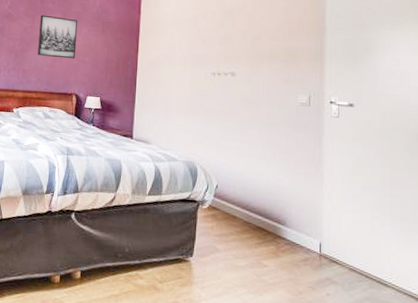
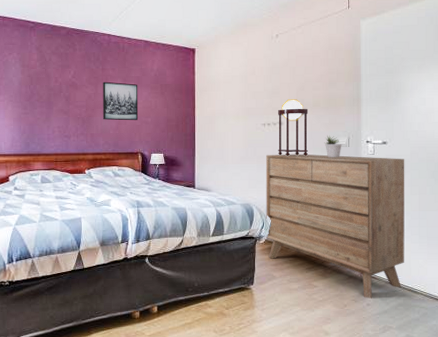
dresser: none [211,108,375,287] -> present [265,154,405,299]
table lamp: none [228,48,265,113] -> present [277,99,308,157]
potted plant: none [281,91,302,118] -> present [324,135,342,158]

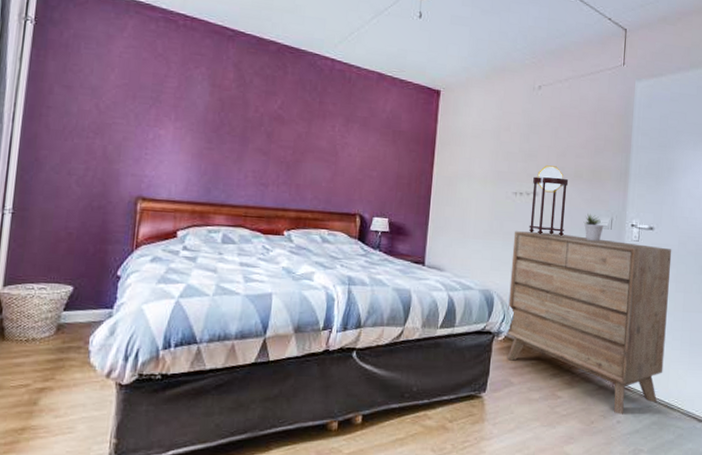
wall art: present [103,81,138,121] -> none [314,118,365,173]

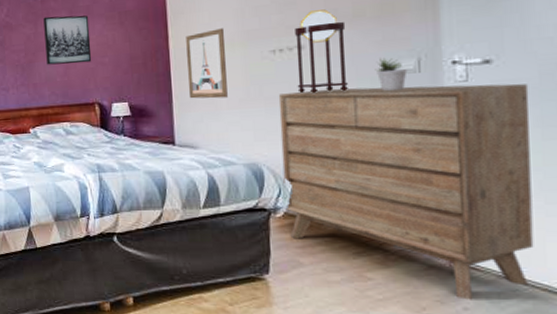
wall art: none [314,118,365,173] -> present [43,15,92,65]
wall art: none [443,164,481,228] -> present [186,28,228,99]

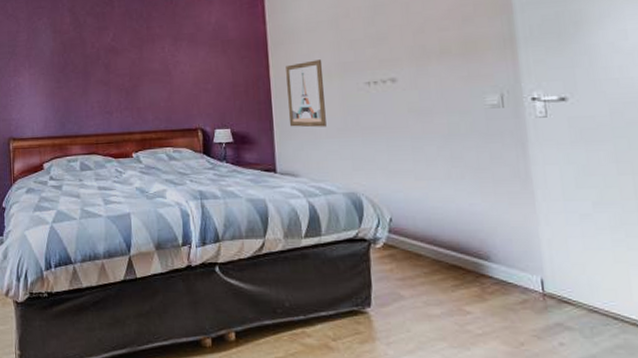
wall art: present [43,15,92,65] -> none [148,42,196,90]
dresser: present [278,83,534,300] -> none [374,120,620,335]
table lamp: present [295,9,348,94] -> none [387,45,439,126]
potted plant: present [375,57,408,92] -> none [462,92,492,125]

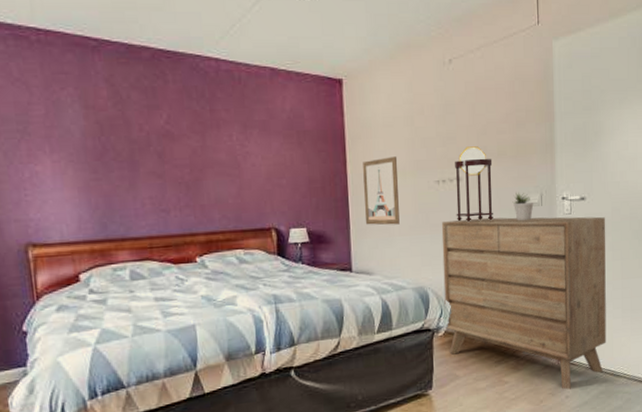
dresser: none [374,120,620,335] -> present [441,216,607,390]
table lamp: none [387,45,439,126] -> present [455,146,493,223]
potted plant: none [462,92,492,125] -> present [512,192,534,222]

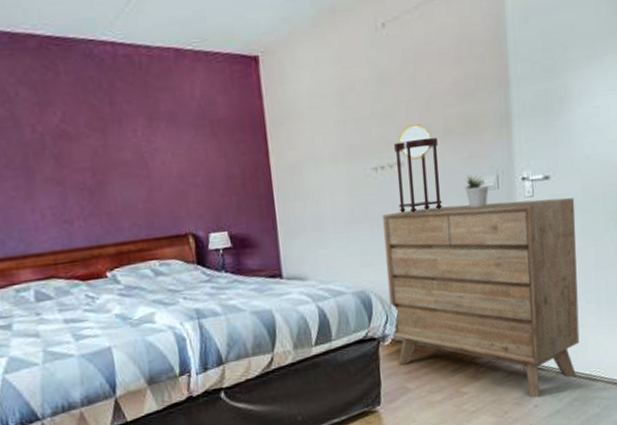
wall art: present [363,156,400,226] -> none [288,142,334,224]

